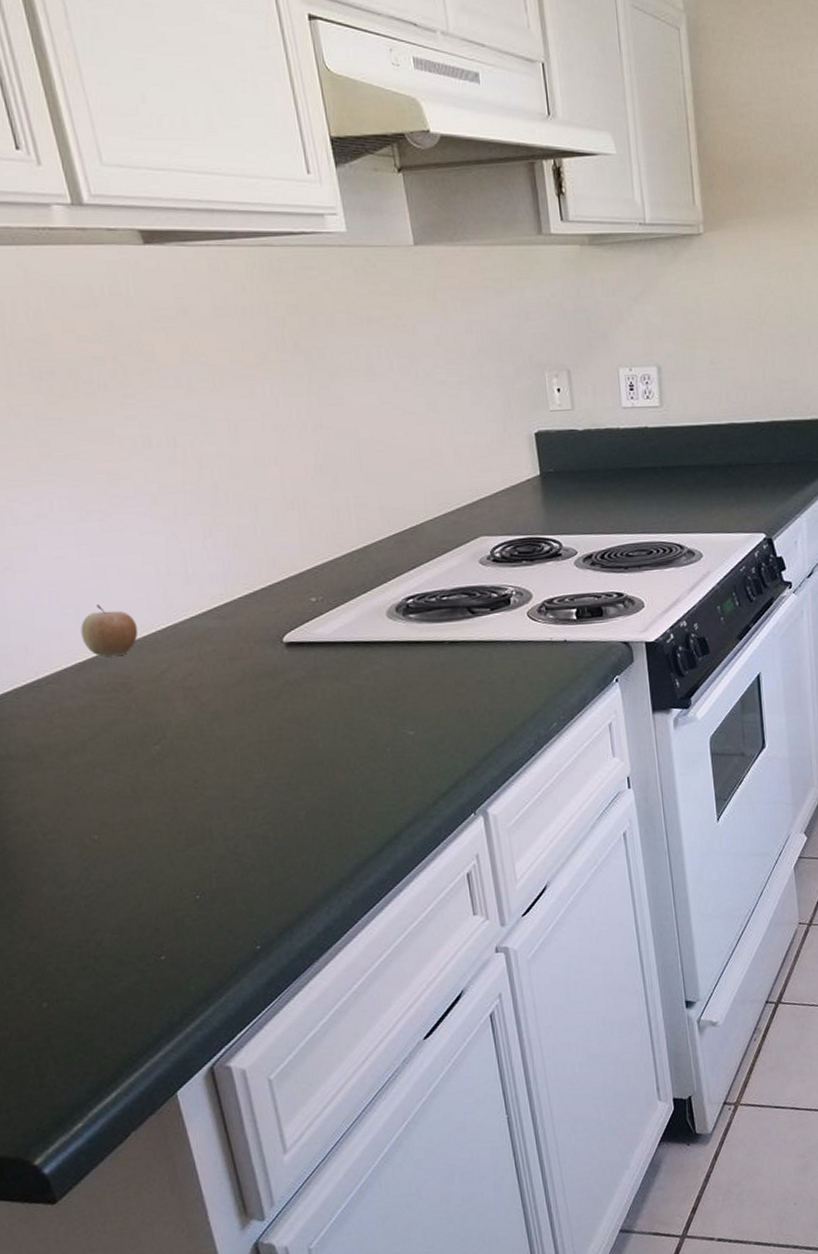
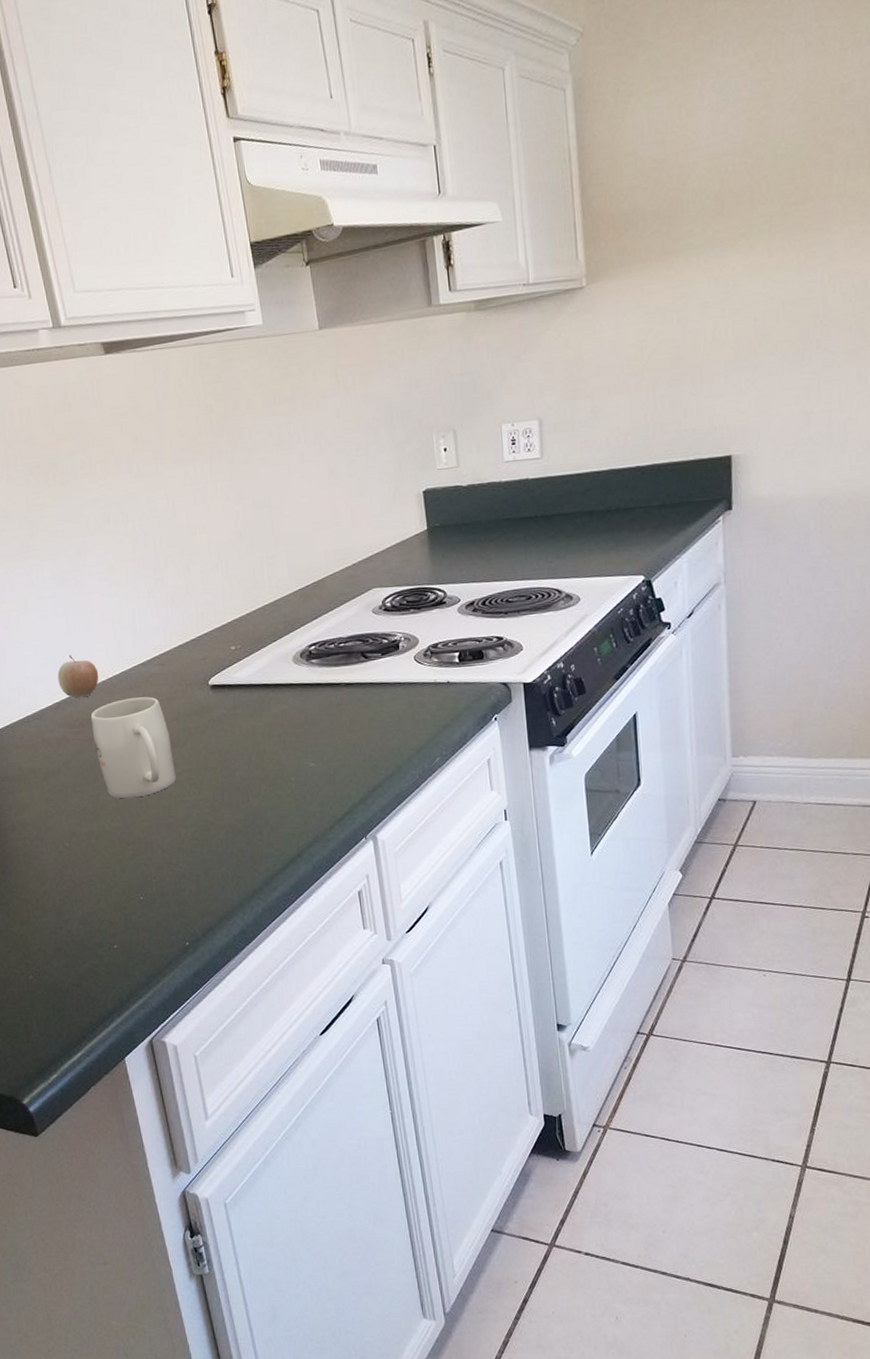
mug: none [127,655,242,779] -> present [90,696,176,799]

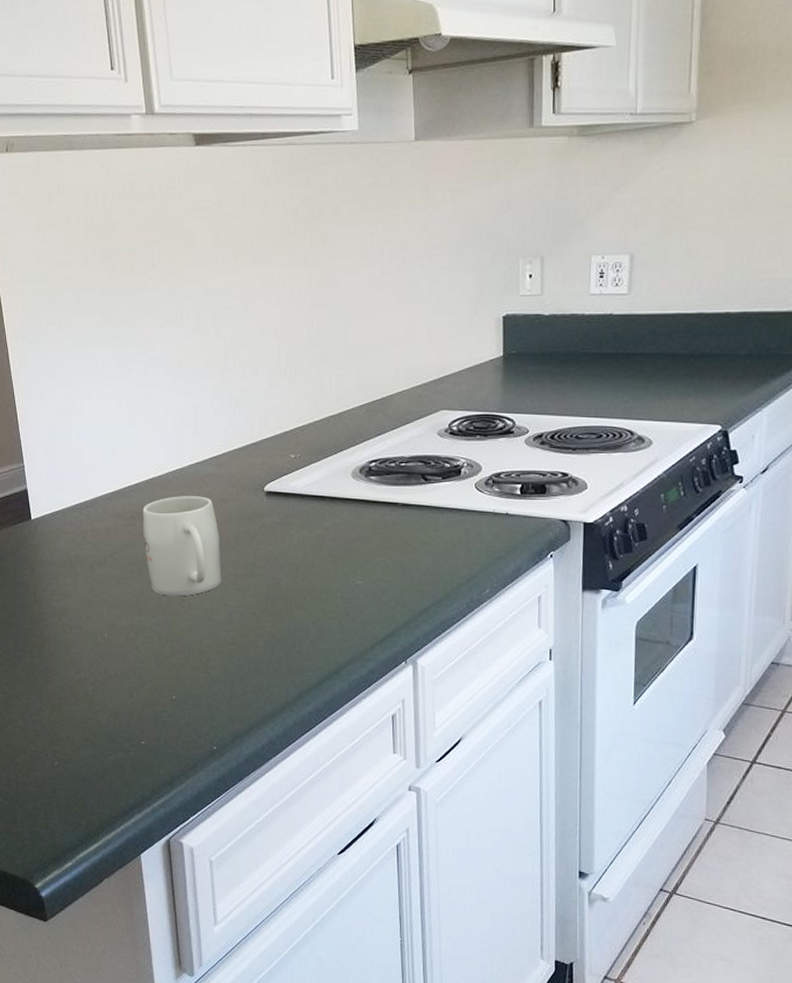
fruit: present [57,655,99,698] -> none [114,446,155,489]

